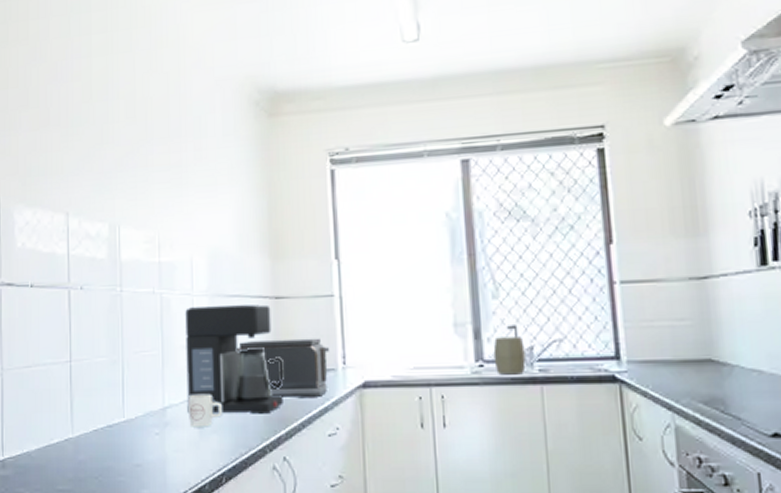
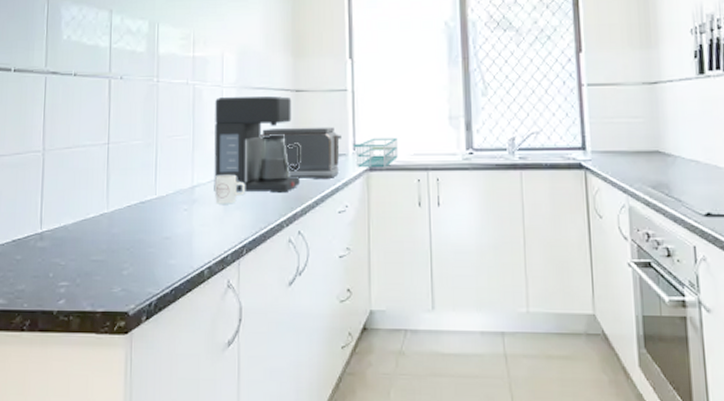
dish rack: none [342,349,395,386] -> present [352,137,398,169]
soap dispenser: present [493,325,526,375] -> none [481,119,508,162]

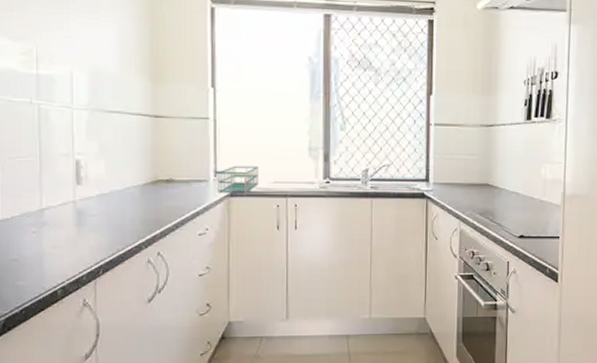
coffee maker: present [214,96,302,193] -> none [64,119,162,216]
mug: present [215,174,245,204] -> none [67,197,100,227]
toaster: present [260,127,343,178] -> none [116,152,204,203]

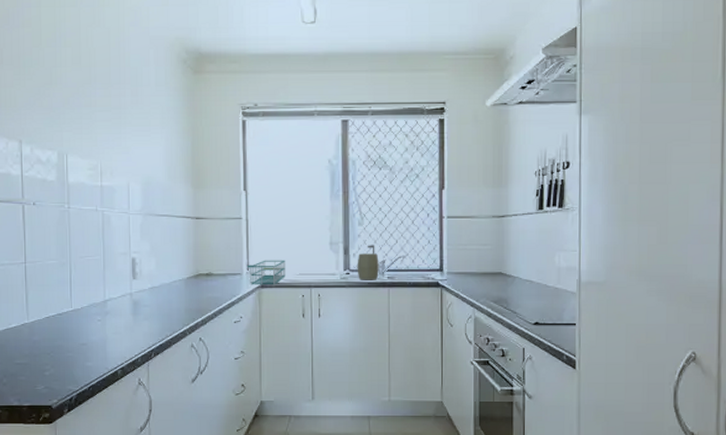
soap dispenser: none [338,152,362,190] -> present [357,245,379,280]

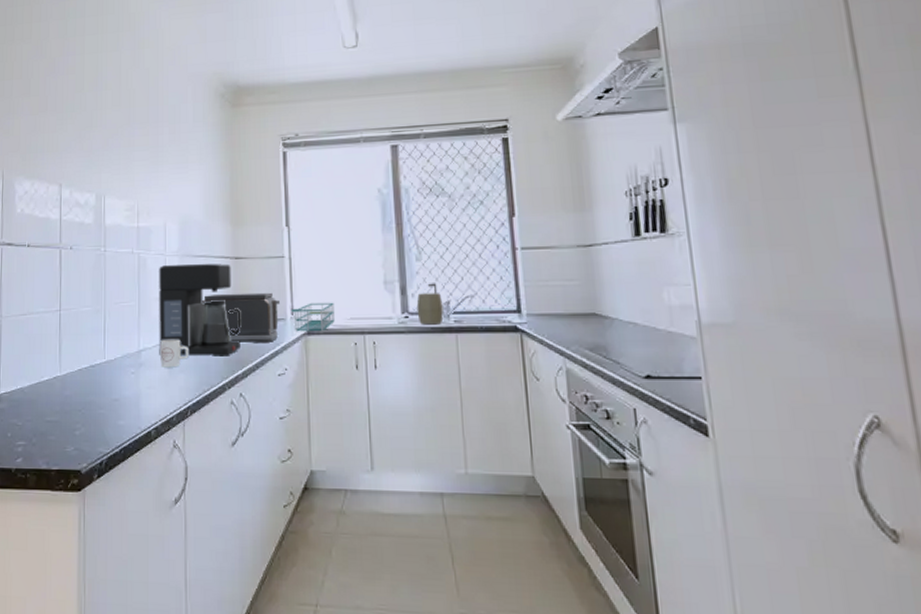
coffee maker: none [123,223,203,306] -> present [159,264,243,357]
mug: none [125,290,152,316] -> present [160,339,188,368]
toaster: none [165,250,238,294] -> present [202,292,281,342]

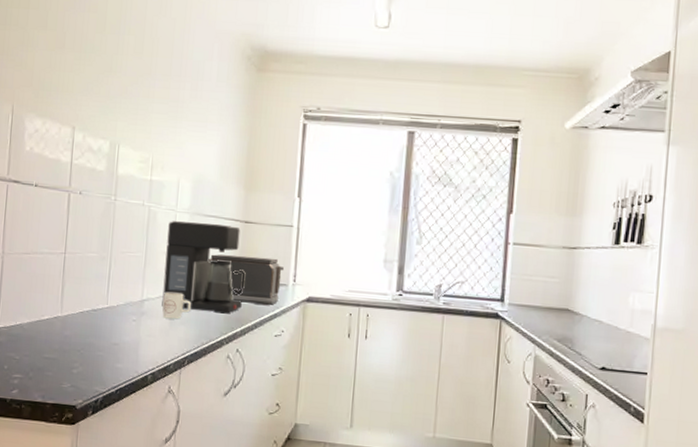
dish rack: present [290,302,335,333] -> none [293,272,335,302]
soap dispenser: present [416,283,444,325] -> none [410,266,435,305]

